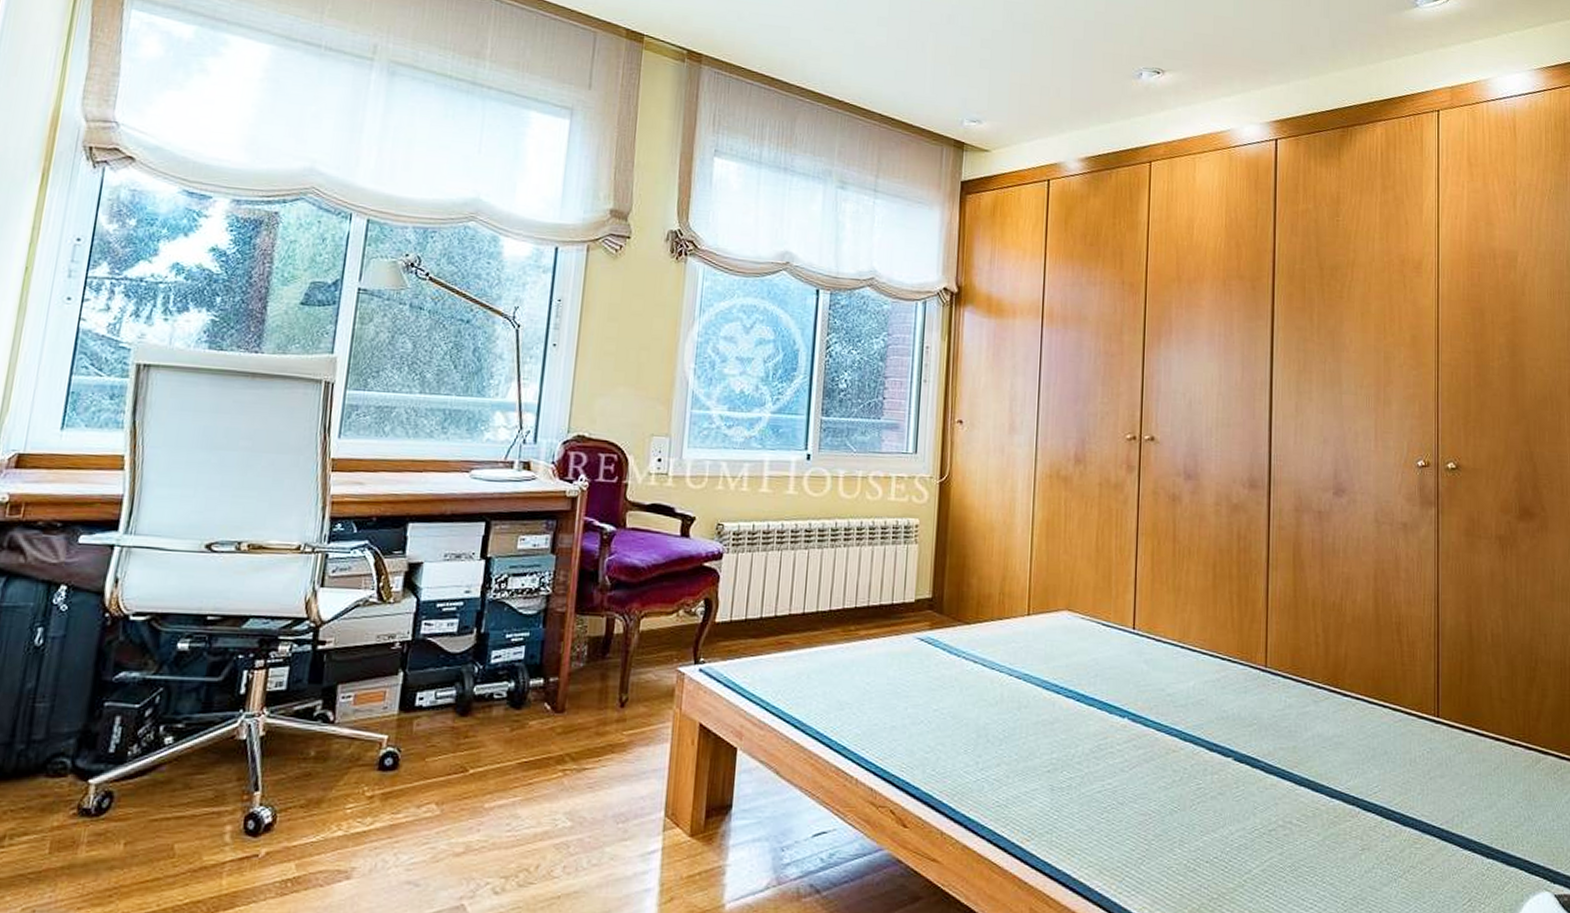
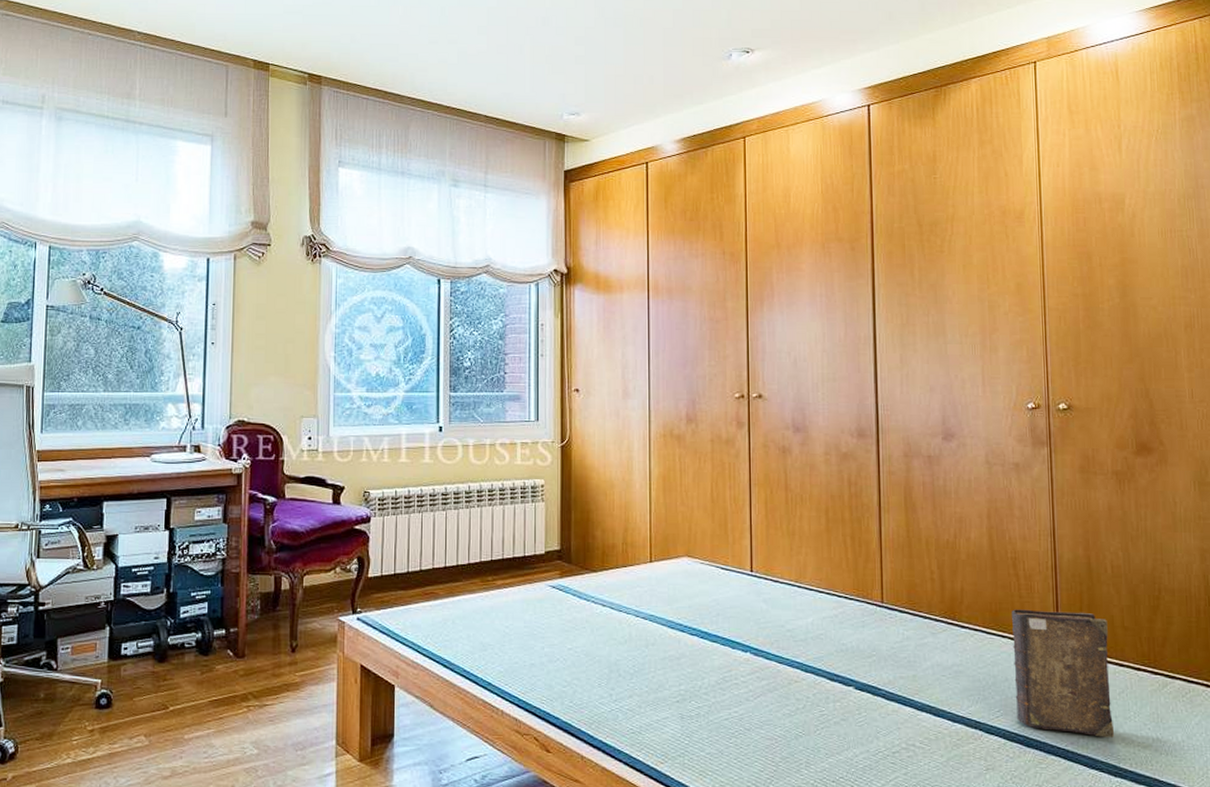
book: none [1393,677,1489,816] -> present [1012,609,1115,738]

